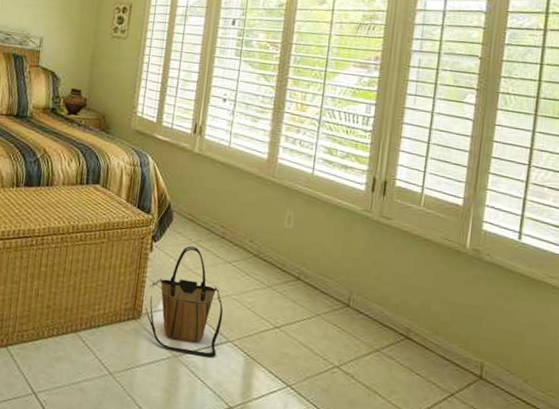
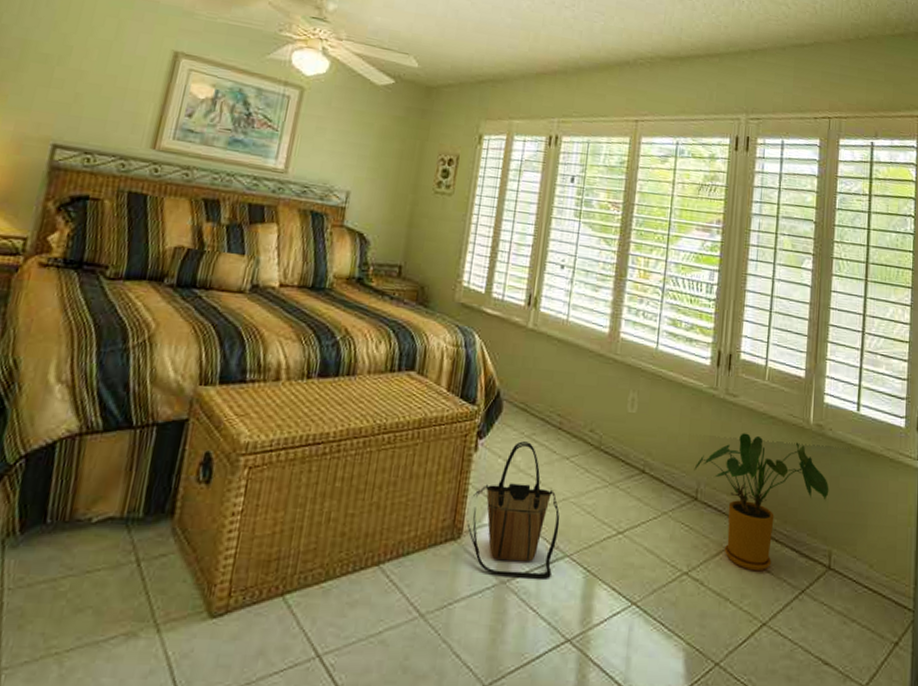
vase: present [62,87,87,116] -> none [371,252,403,287]
house plant: none [346,252,484,373] -> present [694,433,829,572]

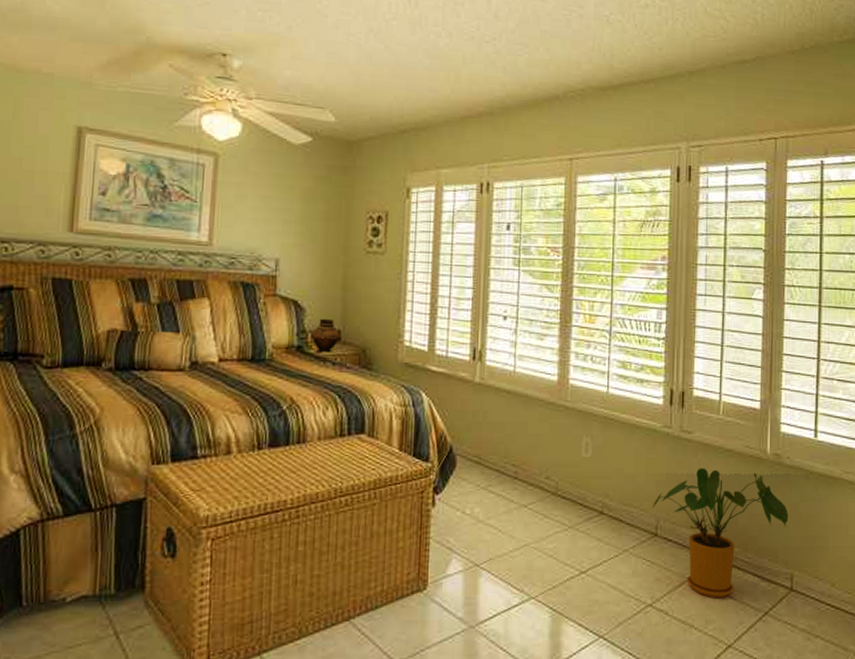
vase: none [371,252,403,287] -> present [309,318,342,353]
tote bag: present [467,441,560,579] -> none [430,493,523,622]

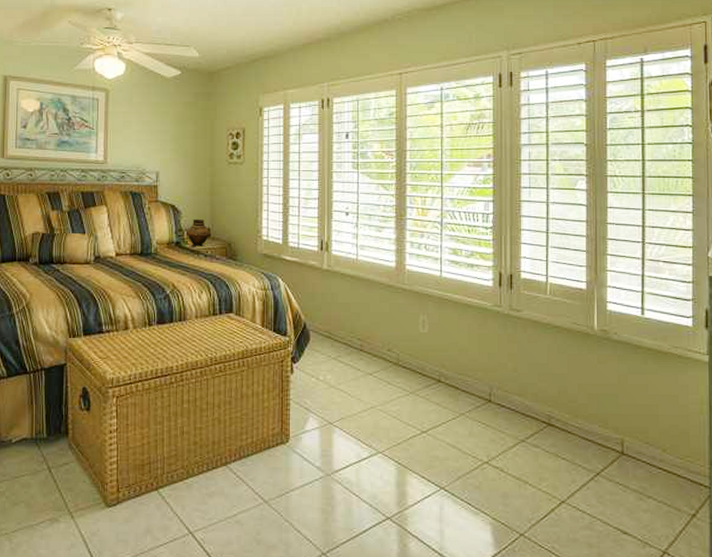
house plant: present [652,468,789,598] -> none [485,342,618,459]

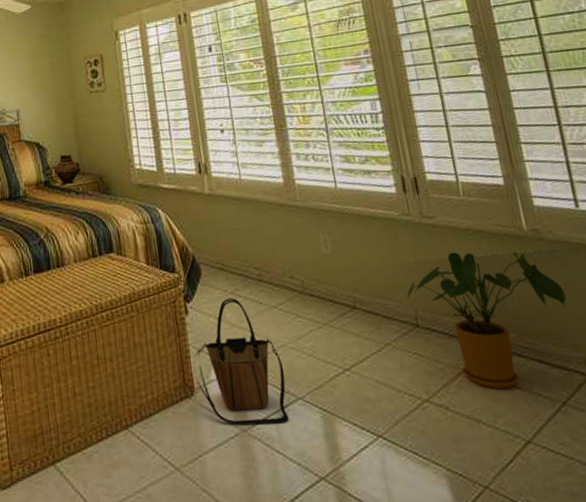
tote bag: none [291,363,370,471] -> present [193,298,289,425]
house plant: none [485,342,618,459] -> present [407,251,567,390]

